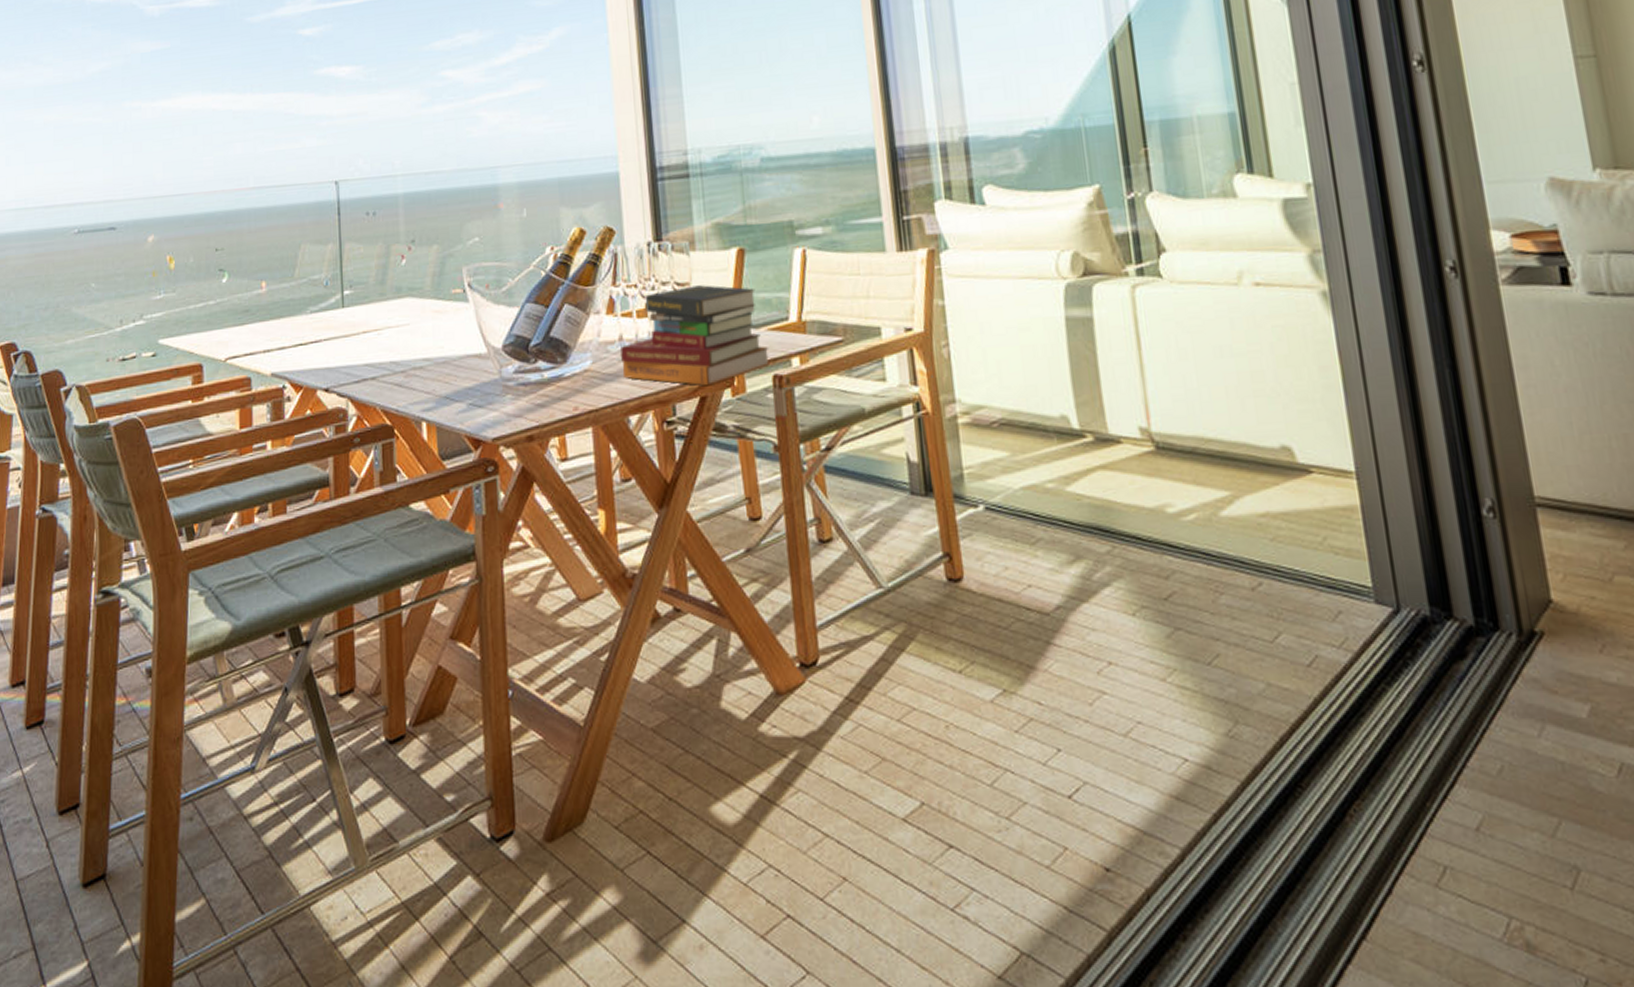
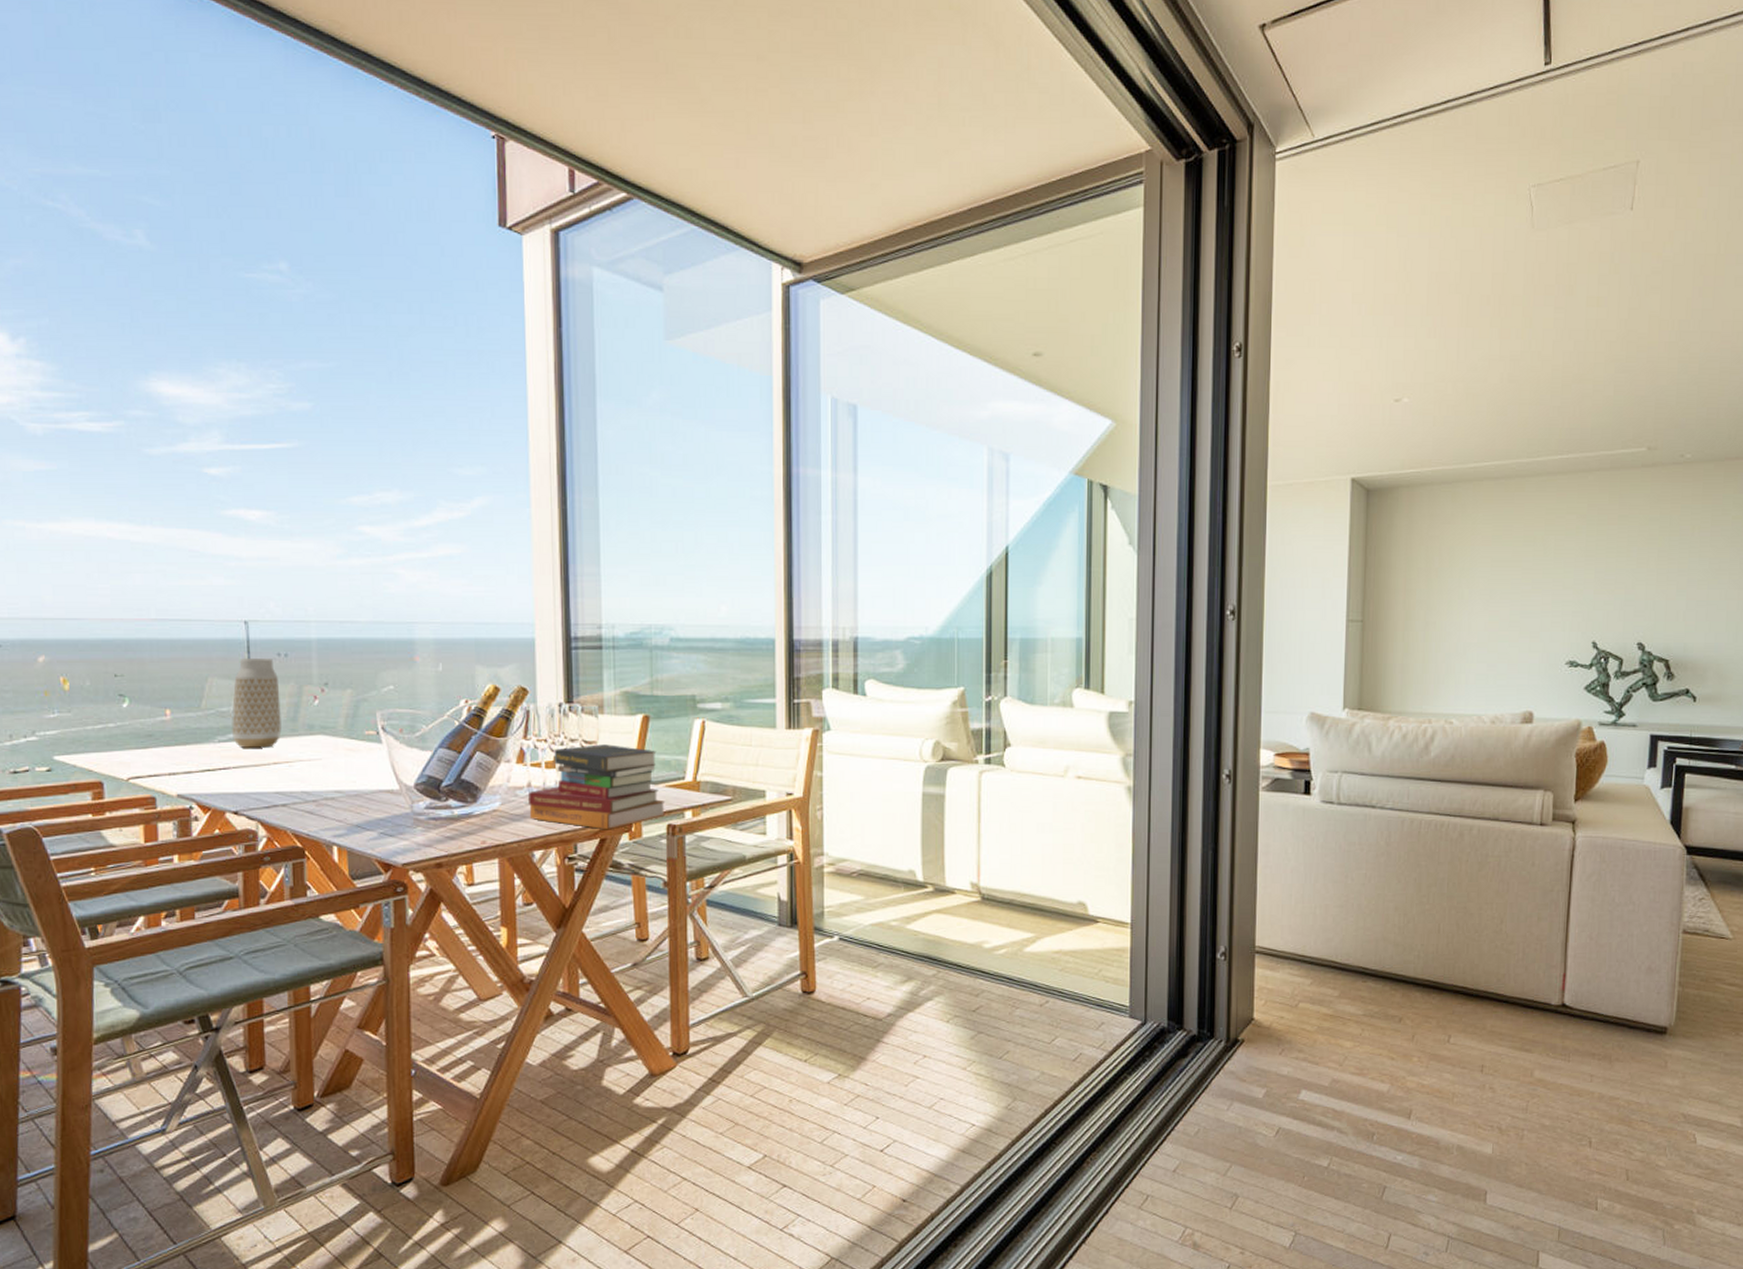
vase: none [323,219,371,318] -> present [232,659,282,748]

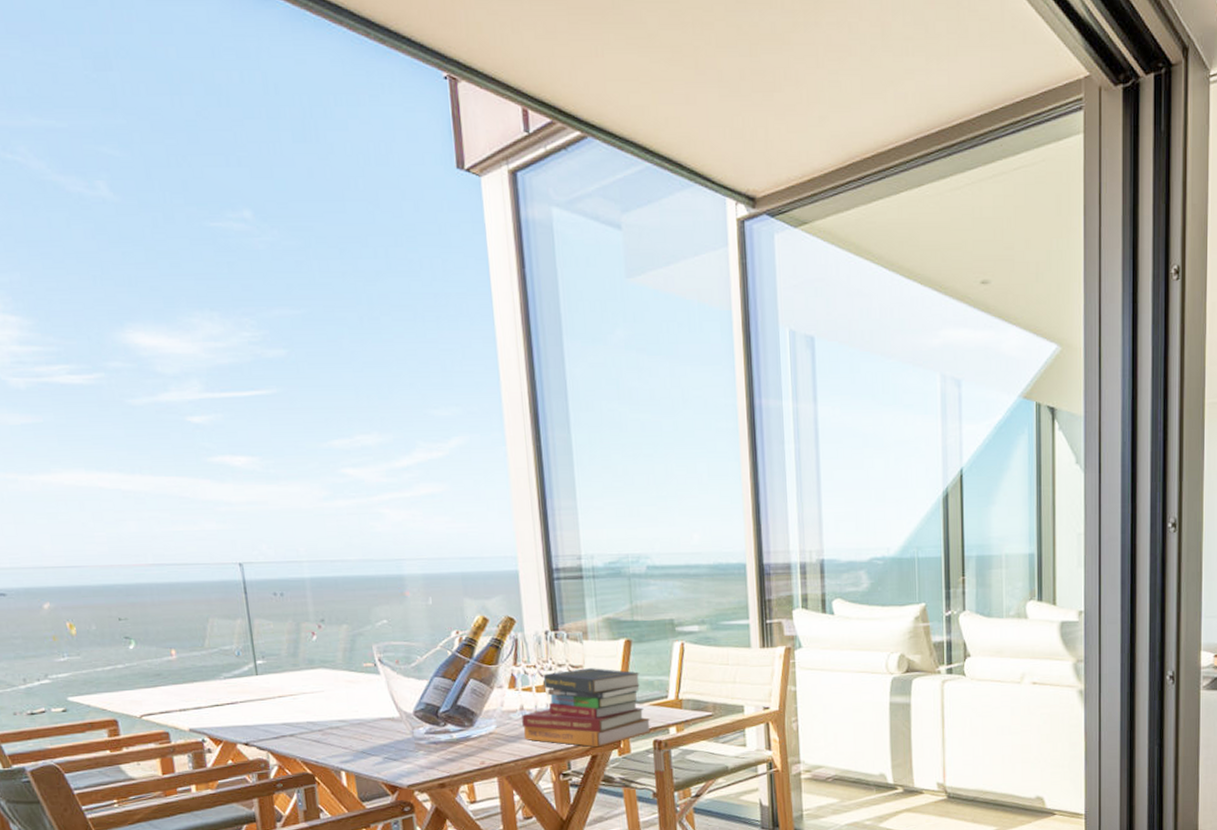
vase: present [232,659,282,748] -> none [234,598,284,683]

